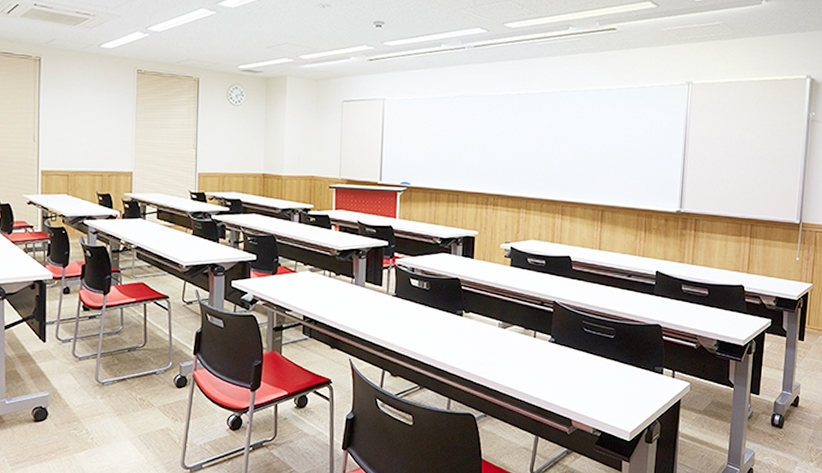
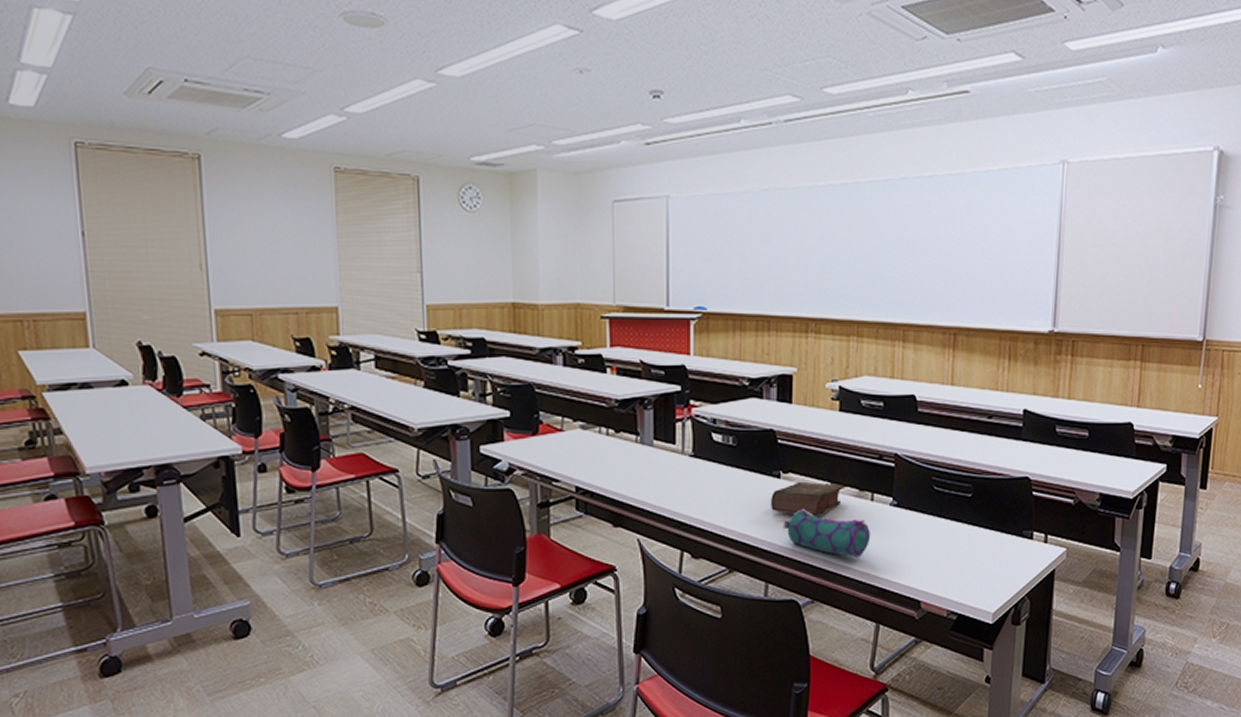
book: none [454,319,511,348] -> present [770,481,842,516]
pencil case: none [463,340,533,382] -> present [783,508,871,558]

